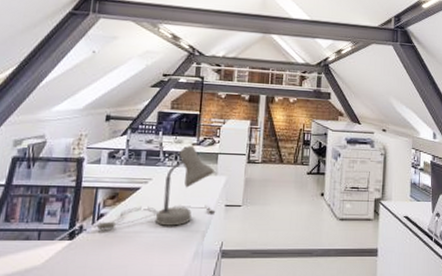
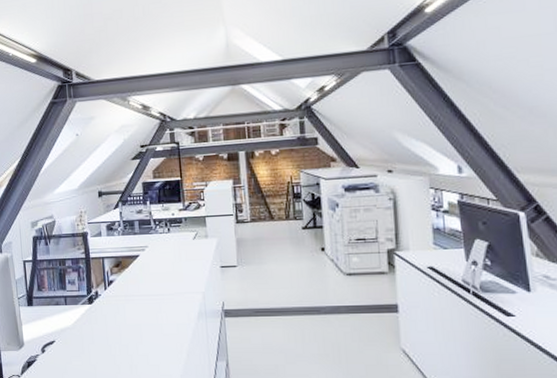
desk lamp: present [84,145,216,229] -> none [99,211,213,295]

